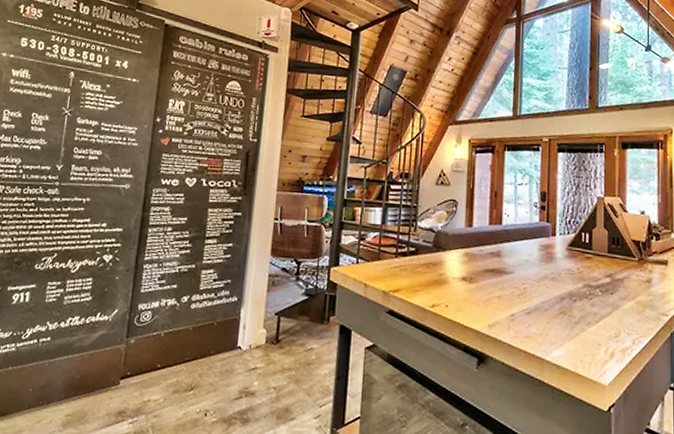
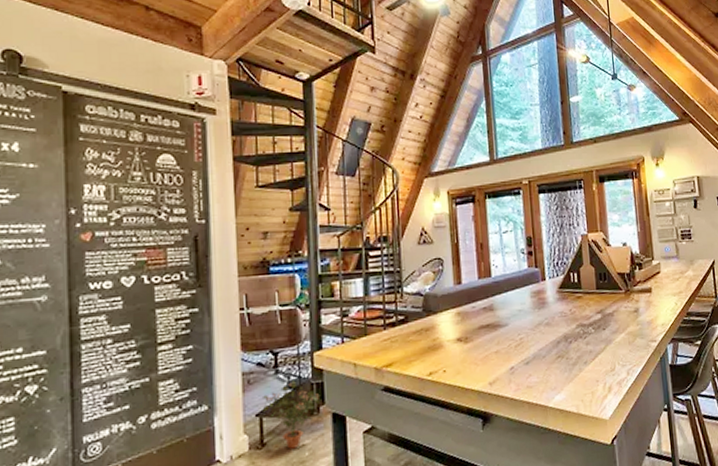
potted plant: none [282,289,332,350] -> present [263,380,321,449]

